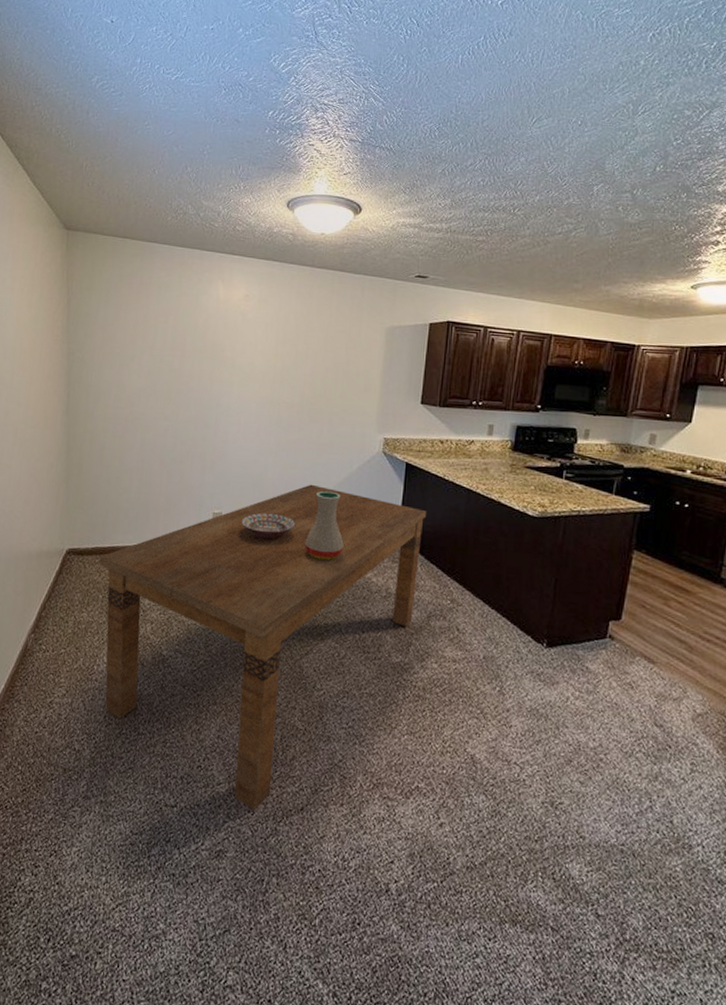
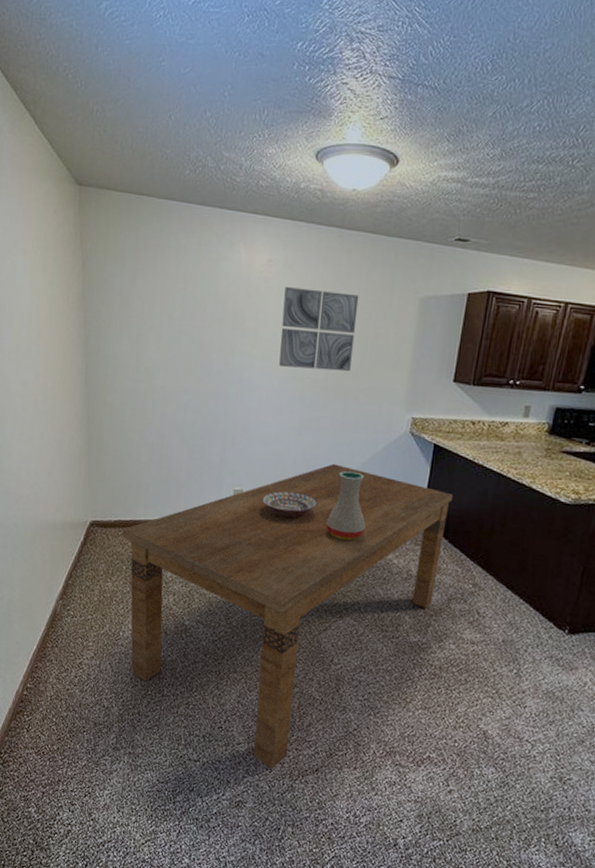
wall art: none [256,319,330,396] -> present [279,287,359,372]

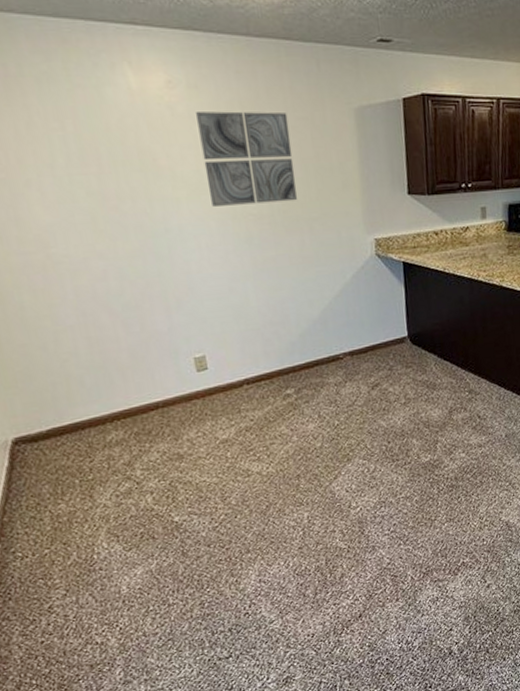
dining table: present [122,463,453,769] -> none [61,303,435,634]
decorative bowl: present [262,491,317,519] -> none [231,343,296,375]
vase: present [326,470,366,541] -> none [309,307,353,383]

